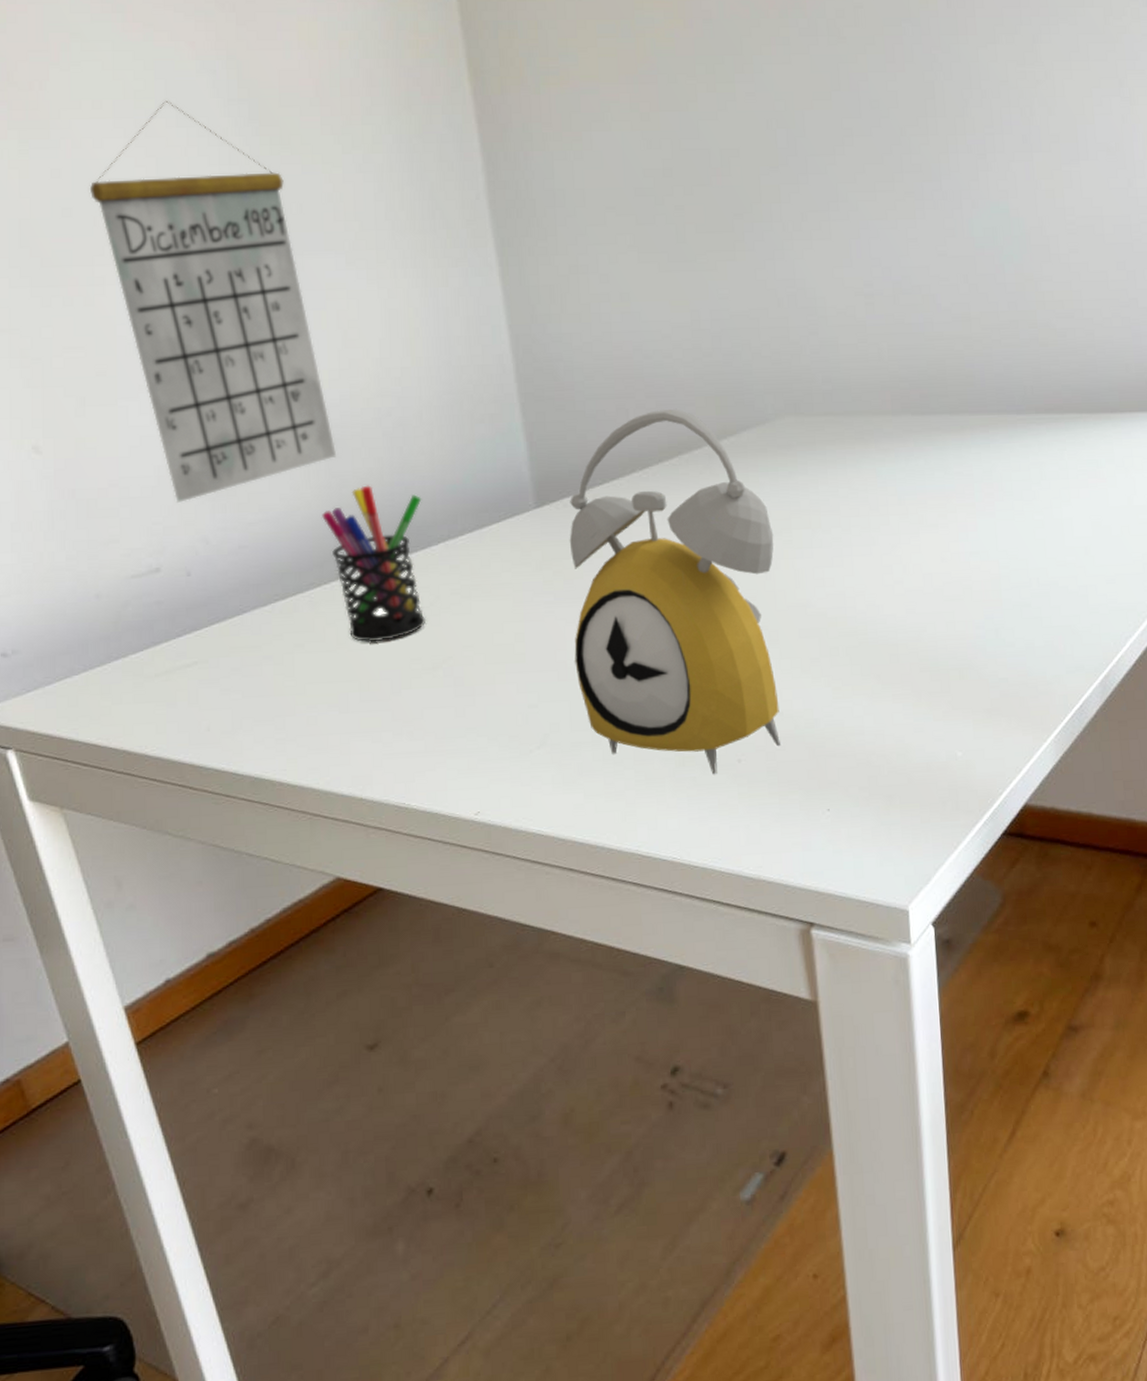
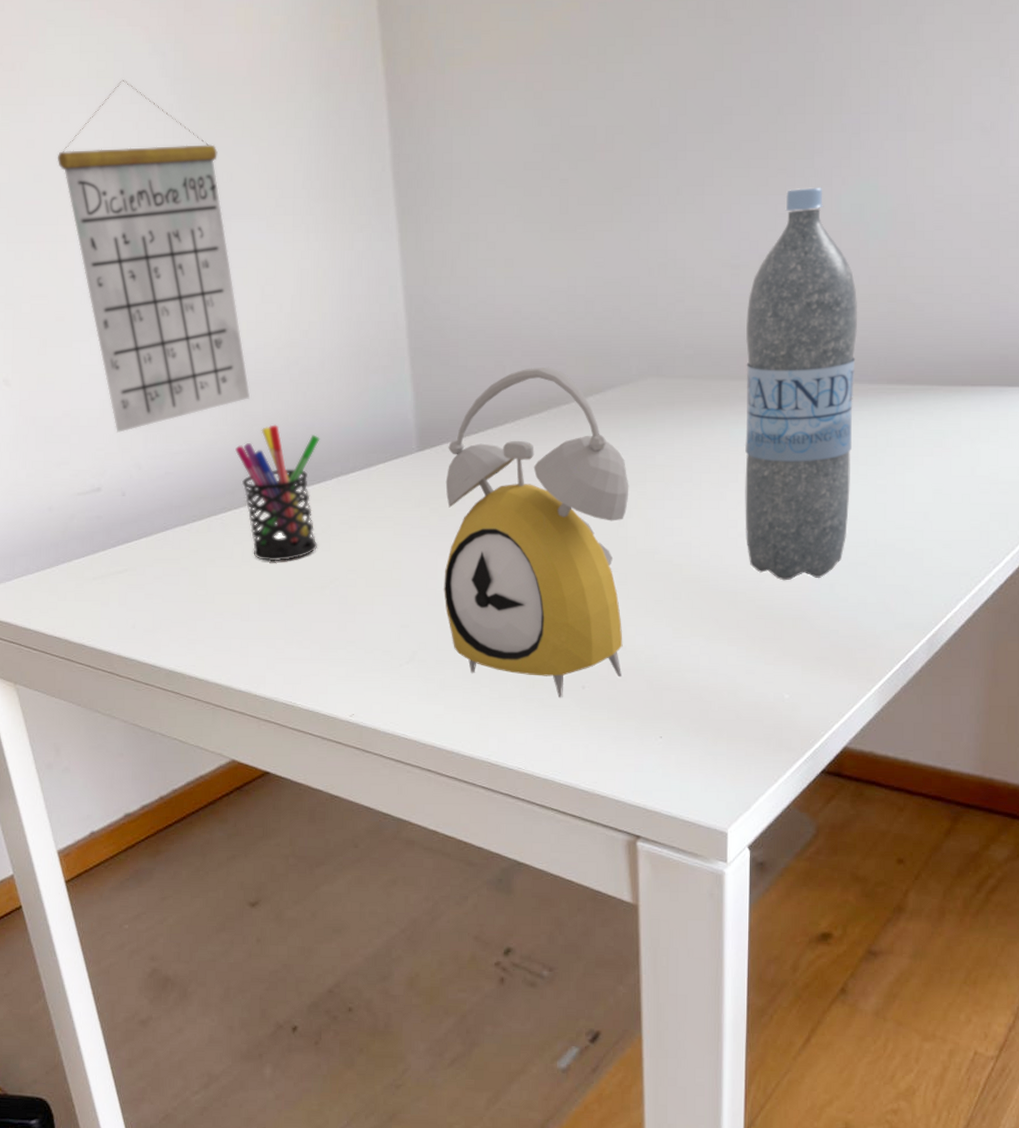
water bottle: none [884,211,1008,629] -> present [744,187,857,581]

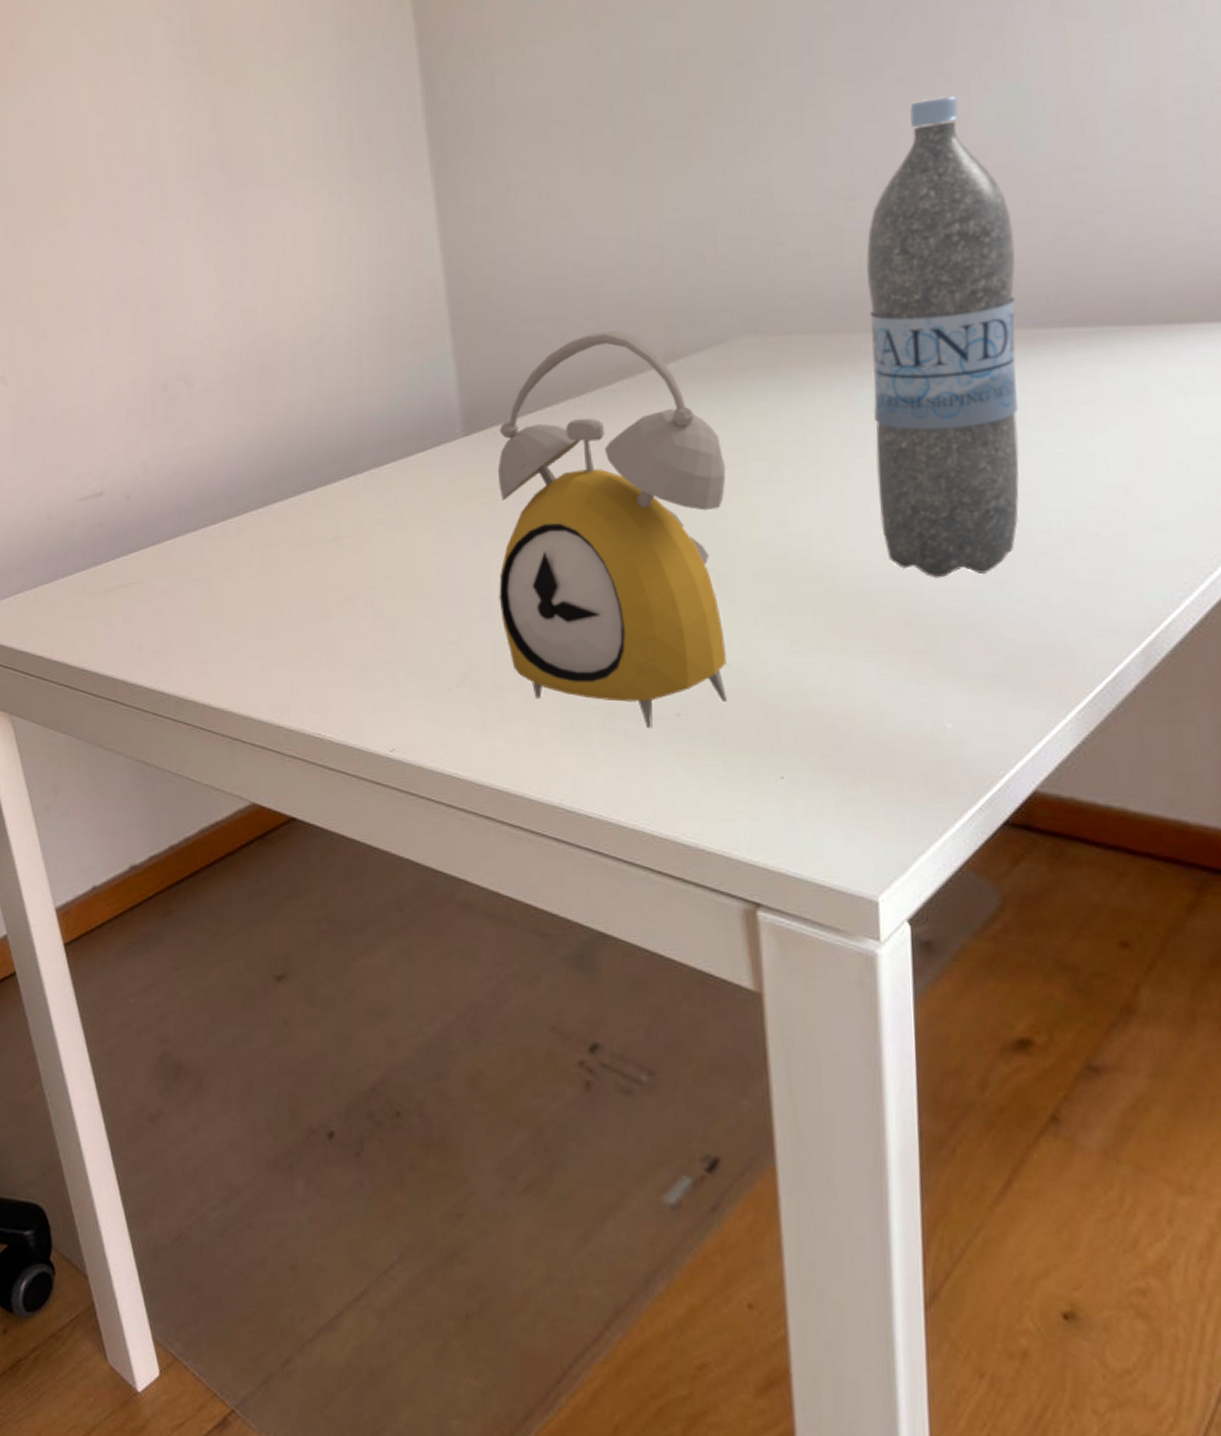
calendar: present [57,79,250,433] -> none [57,49,267,430]
pen holder: present [235,424,320,562] -> none [252,413,349,570]

